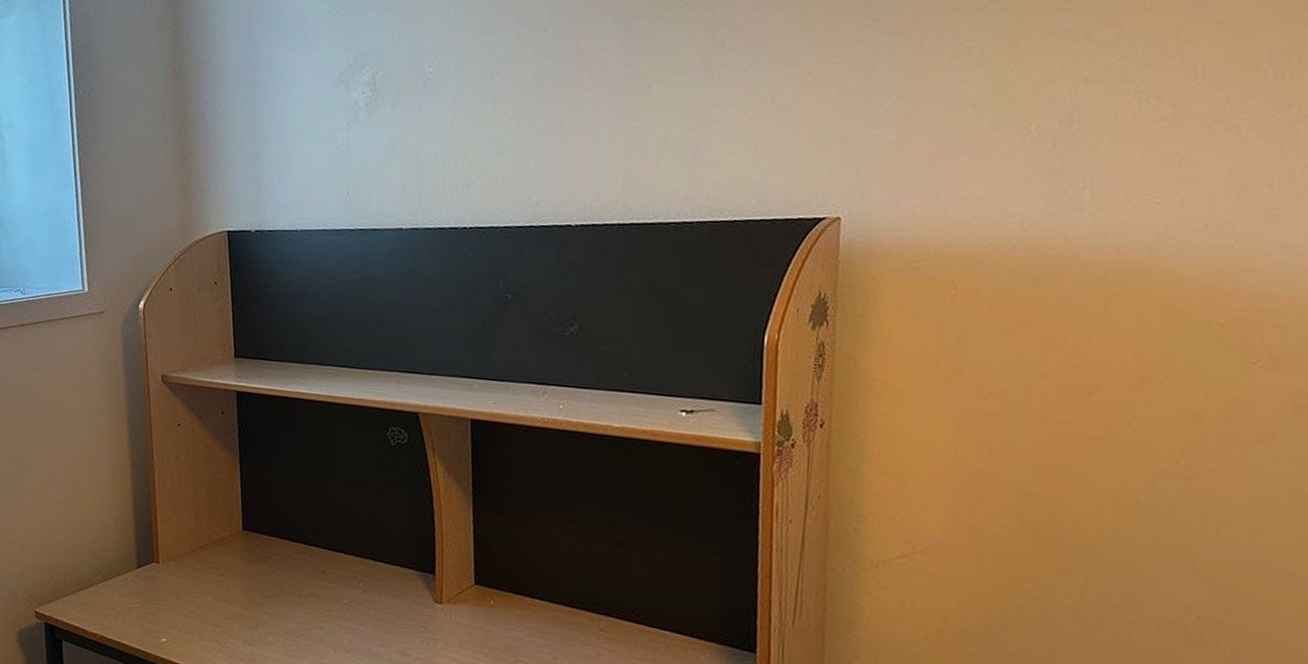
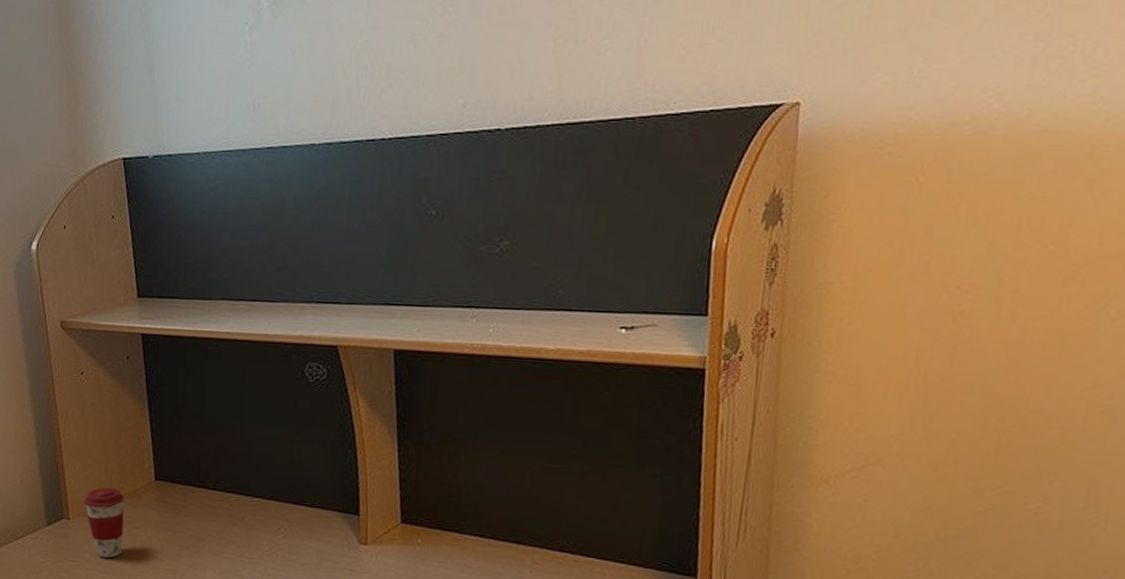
coffee cup: none [173,534,213,603] -> present [84,487,125,559]

